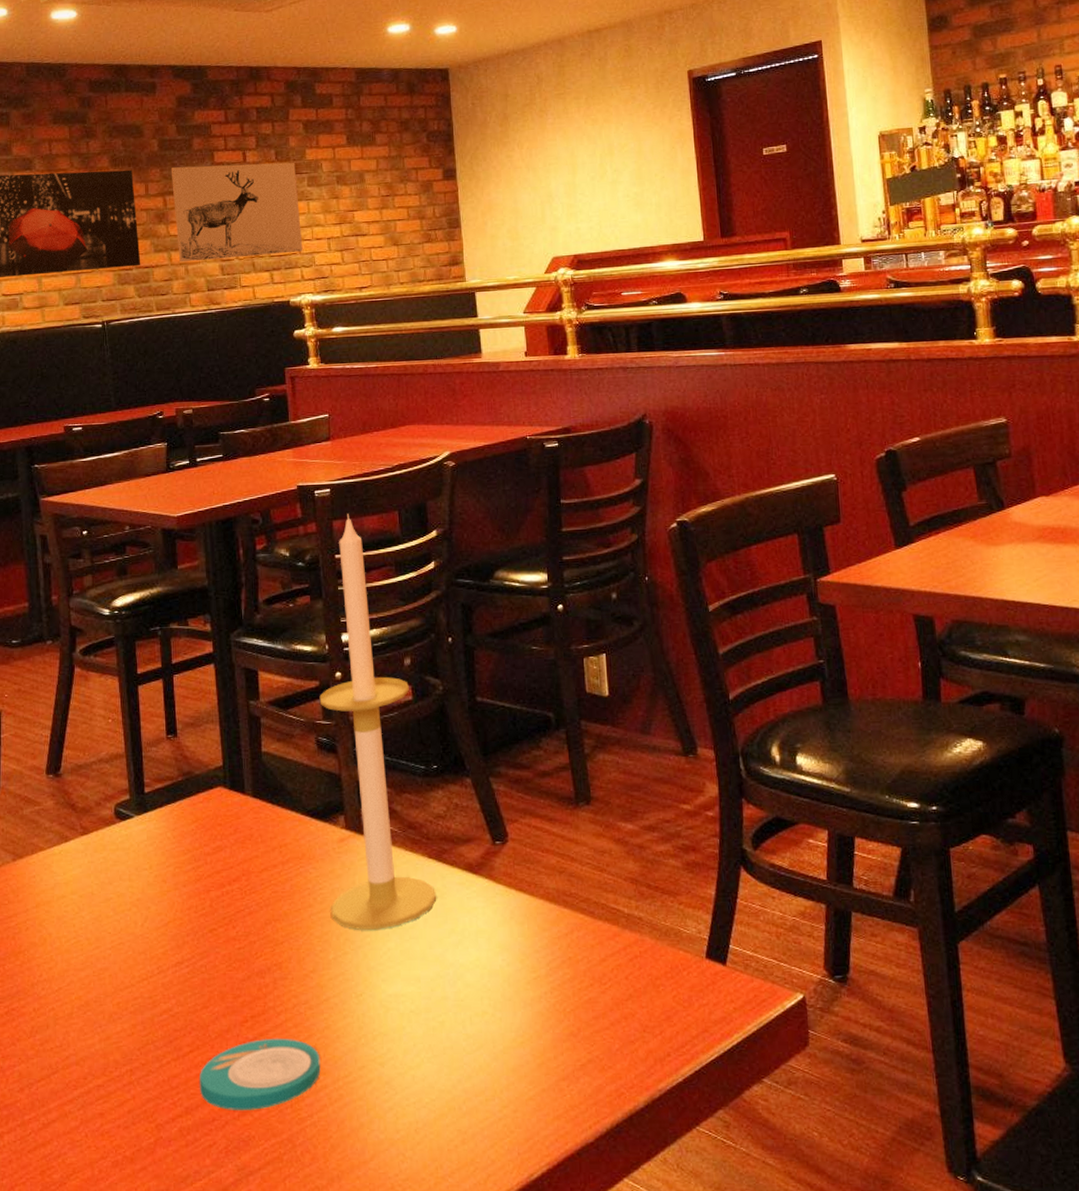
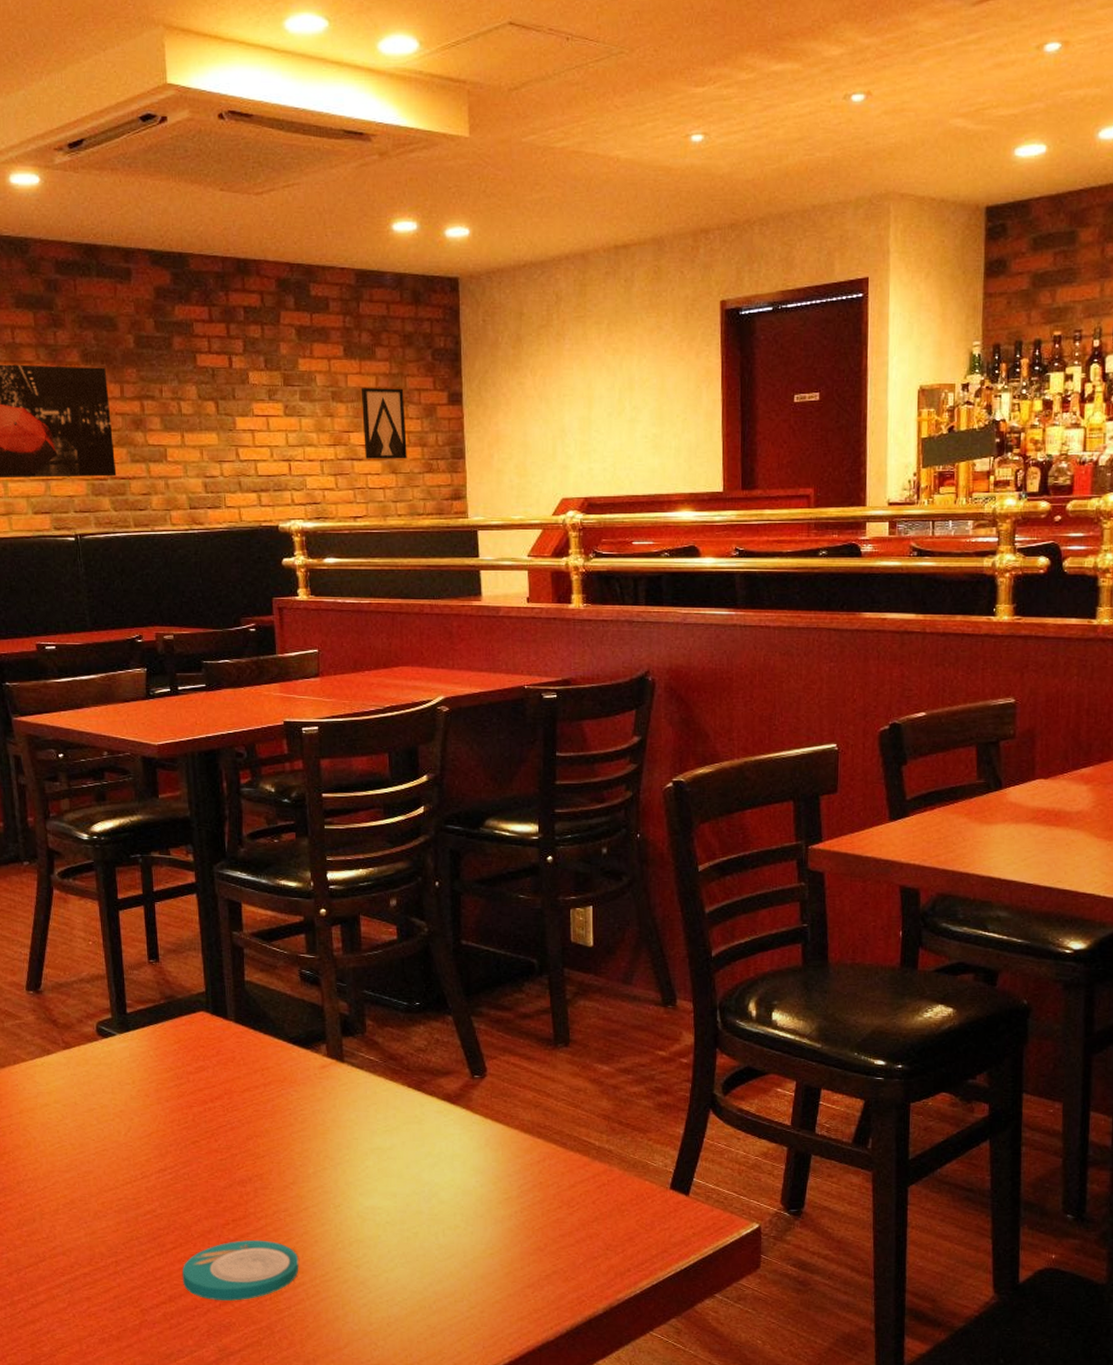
wall art: present [170,162,303,263] -> none [148,369,294,476]
candle: present [319,514,437,930] -> none [303,753,415,1149]
wall art: none [363,168,407,234] -> present [361,388,407,459]

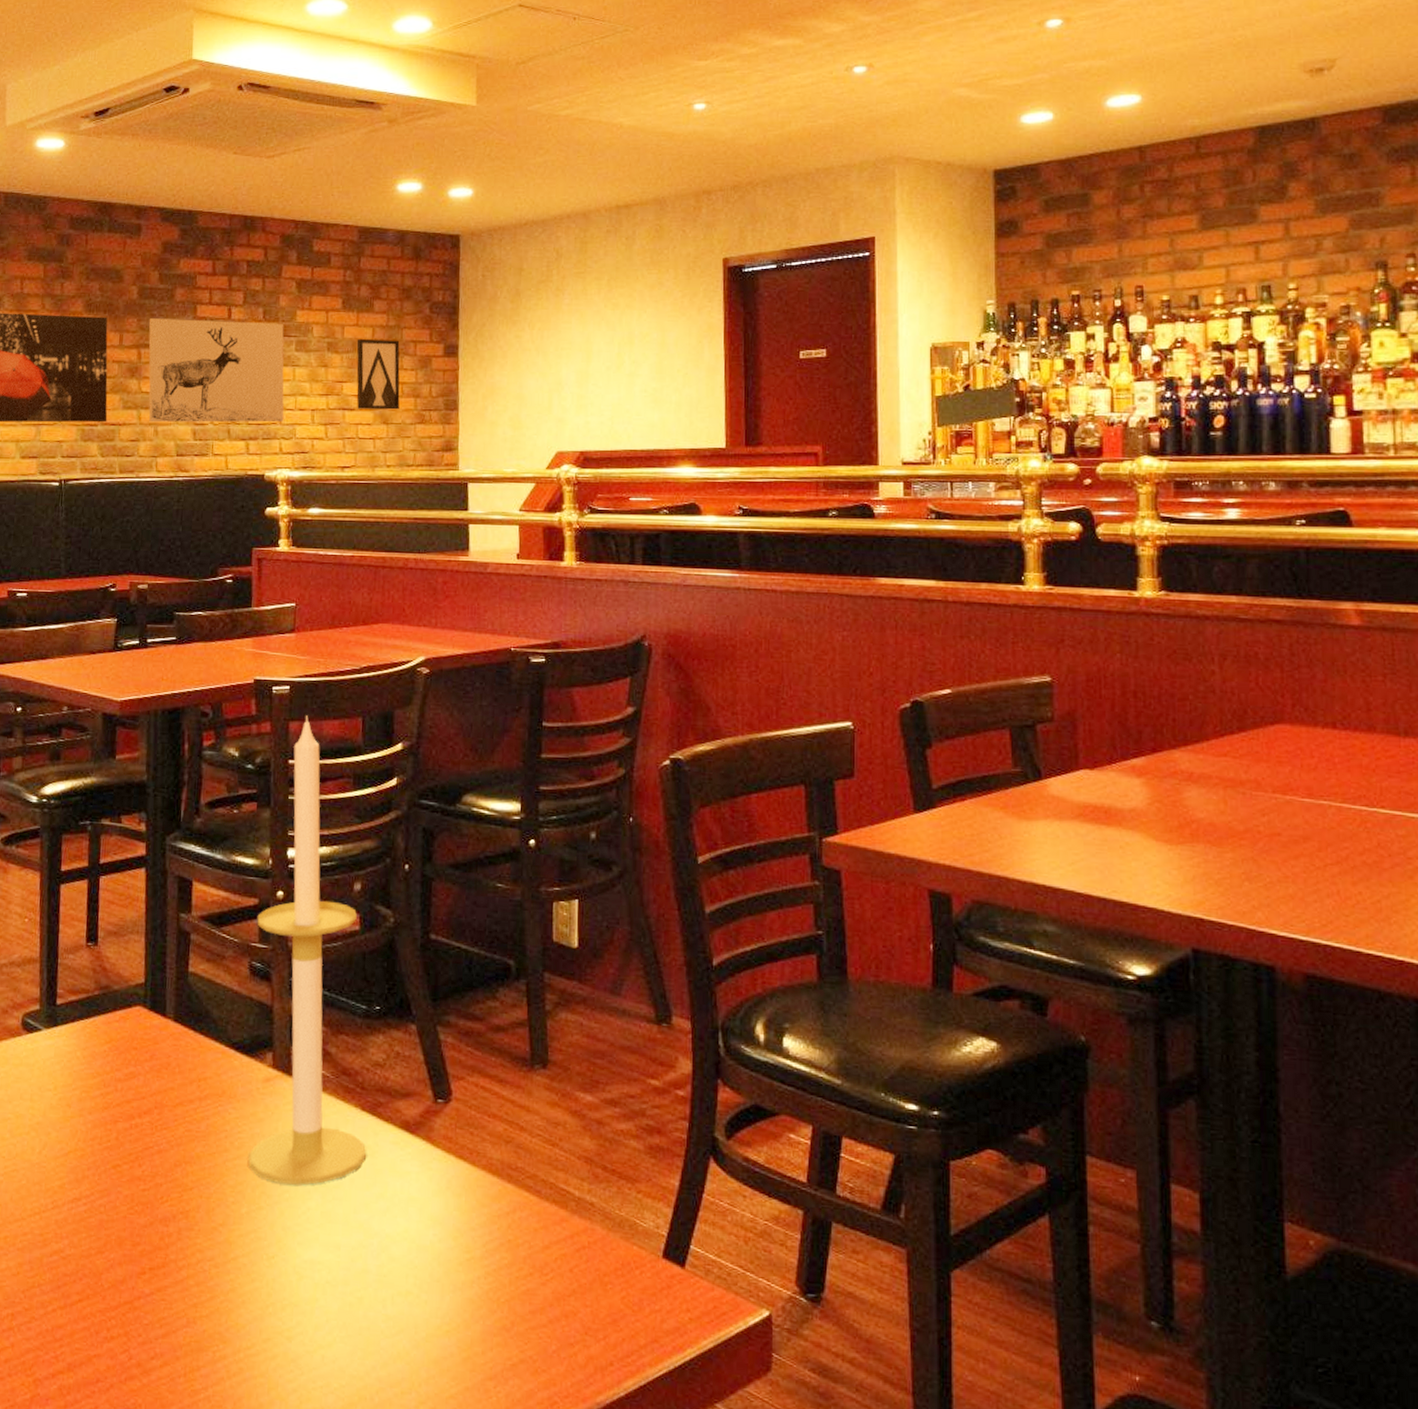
wall art: none [148,369,294,476] -> present [148,318,284,423]
plate: present [182,1239,299,1301] -> none [85,1294,222,1375]
candle: none [303,753,415,1149] -> present [248,715,367,1185]

